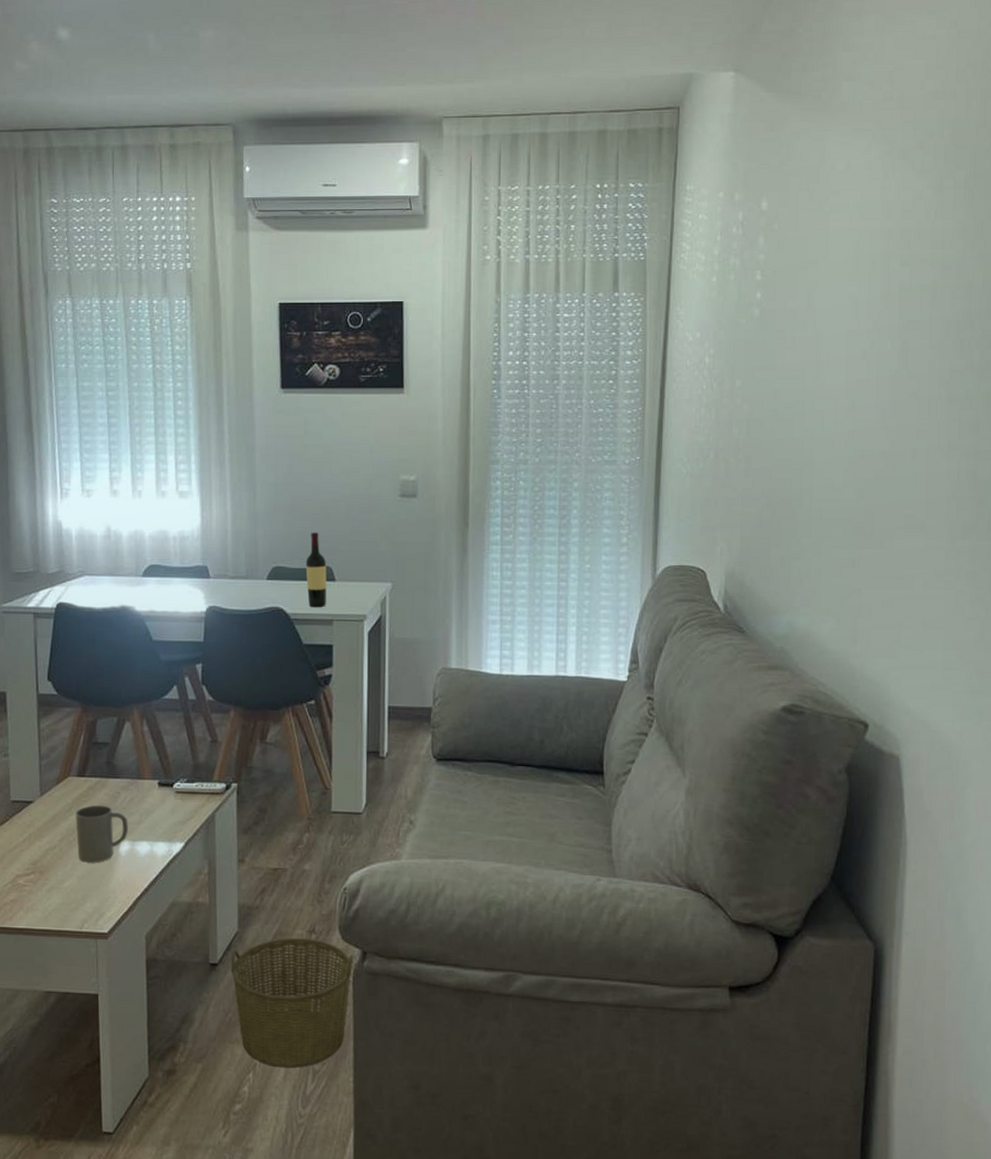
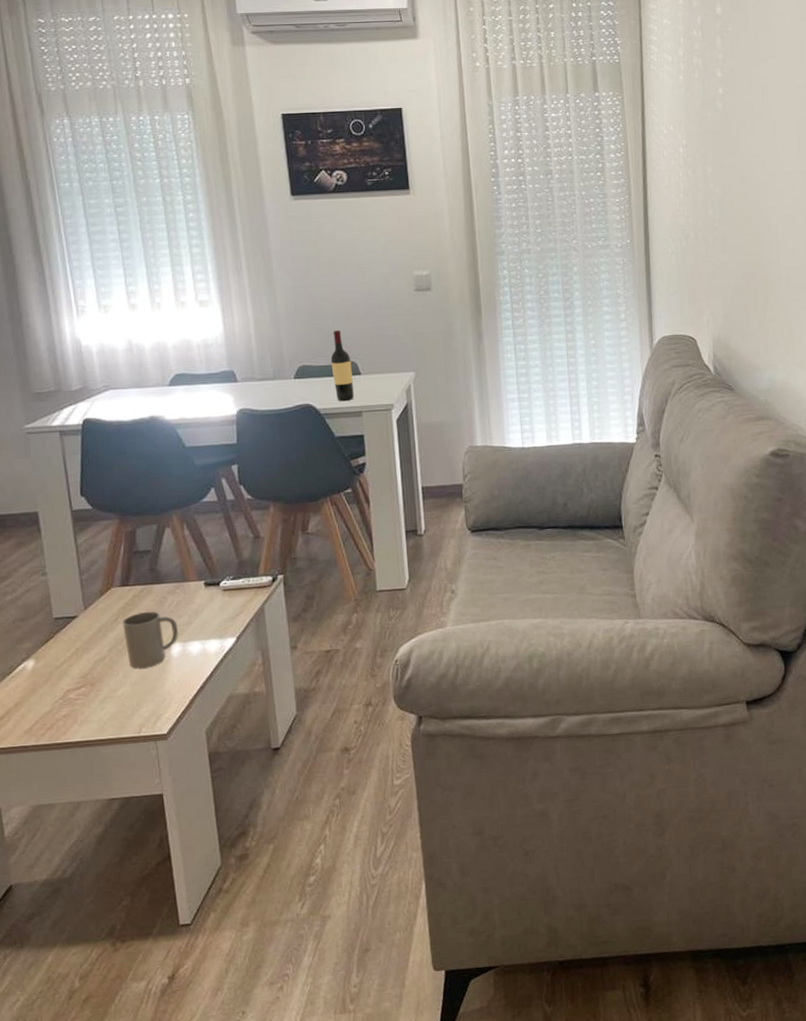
basket: present [230,938,354,1068] -> none [292,711,411,836]

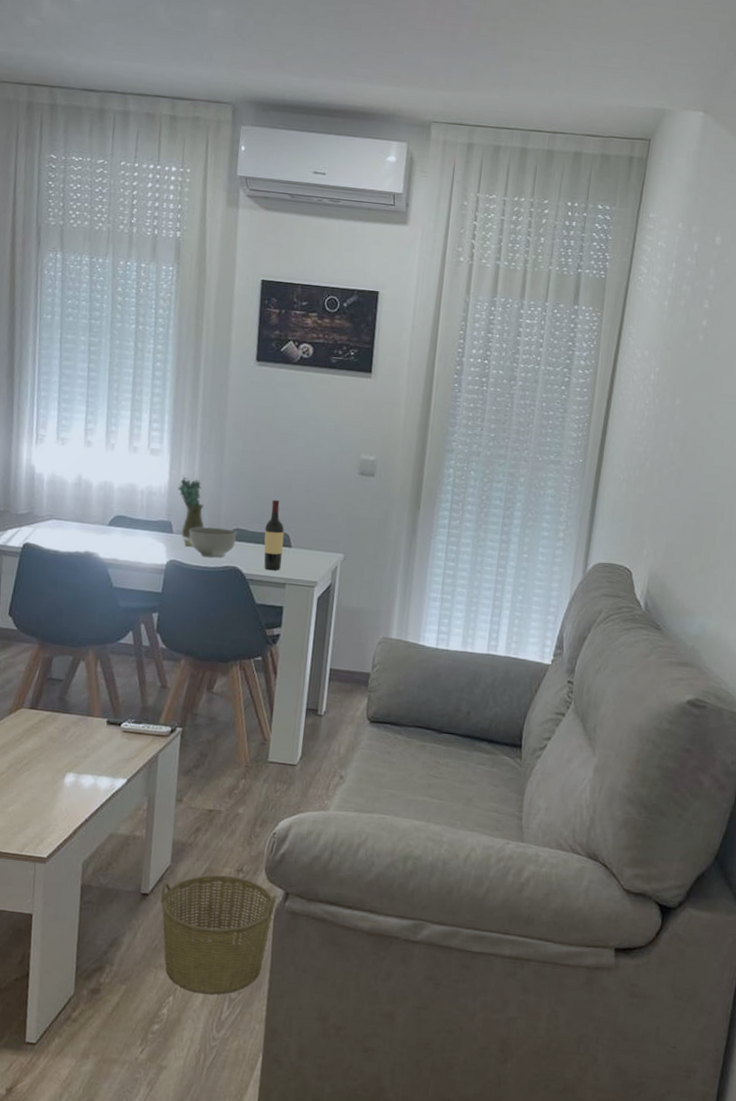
mug: present [123,611,178,668] -> none [24,737,75,791]
vase: none [234,322,269,393] -> present [177,475,205,547]
bowl: none [254,367,304,399] -> present [189,527,237,558]
basket: none [292,711,411,836] -> present [160,874,277,995]

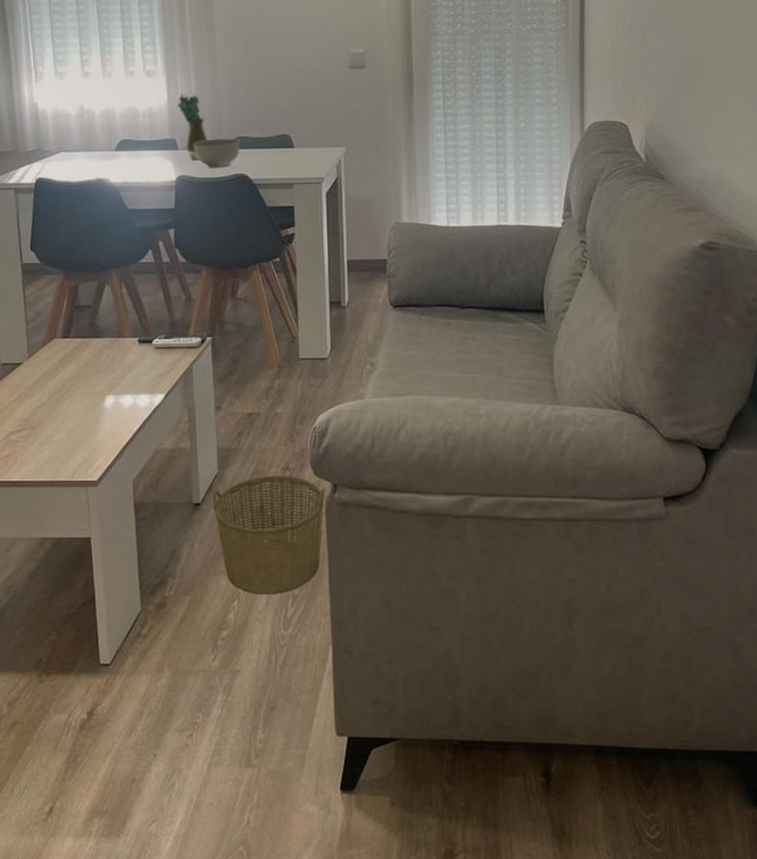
wine bottle: present [263,499,285,570] -> none [266,103,287,172]

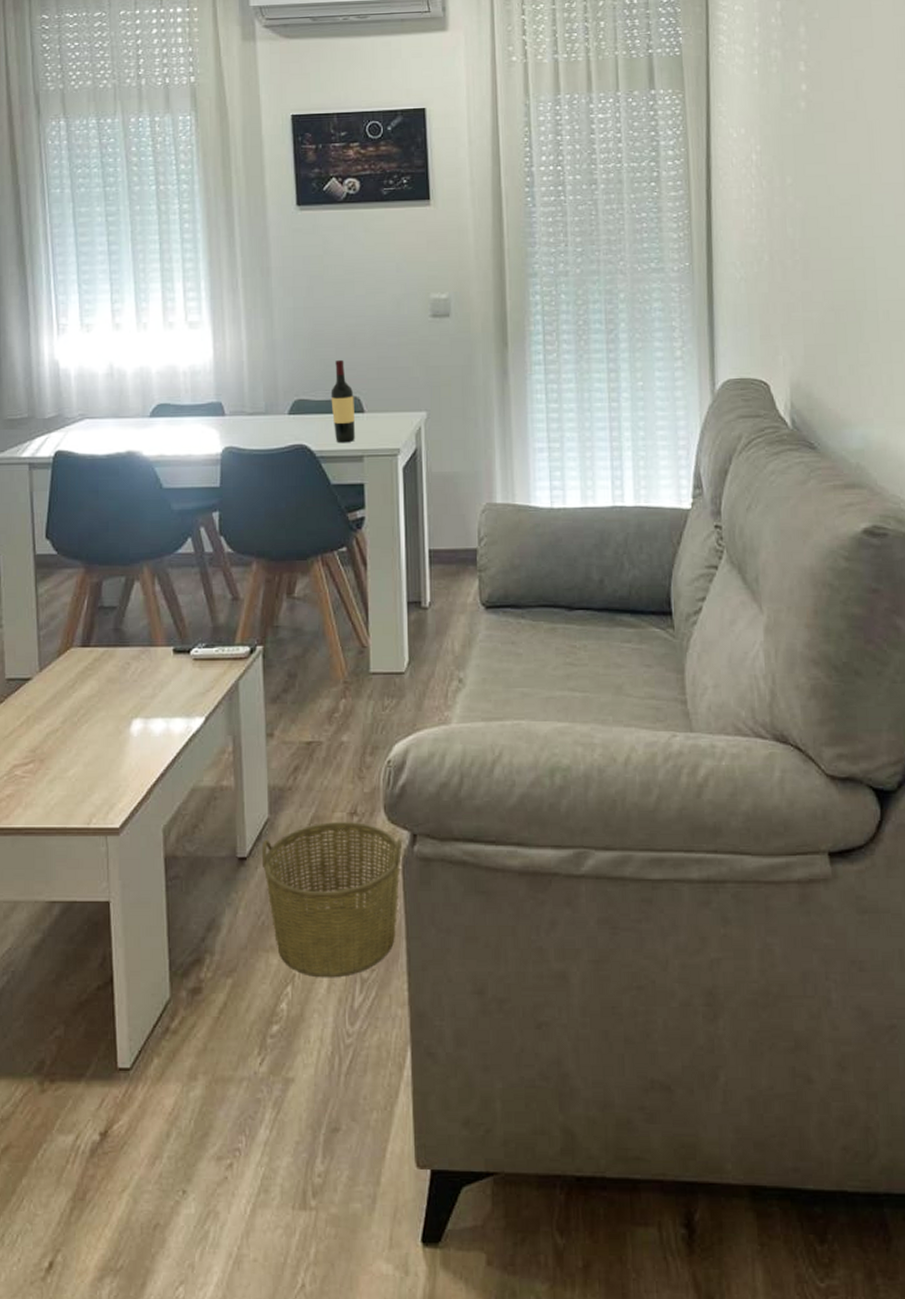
vase: present [177,92,208,161] -> none [224,347,261,429]
bowl: present [194,138,240,168] -> none [244,401,300,437]
wine bottle: none [266,103,287,172] -> present [331,359,356,442]

